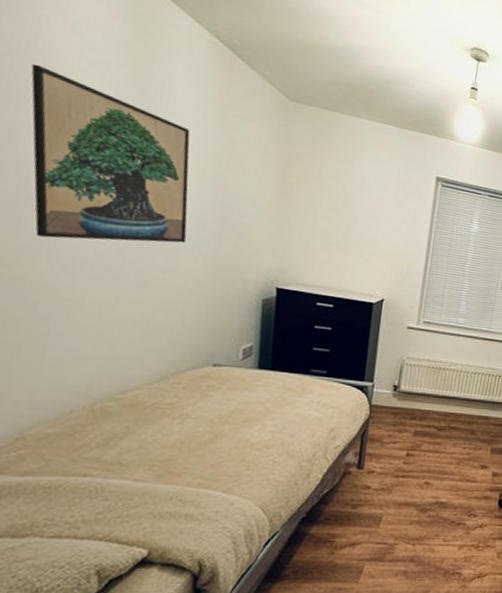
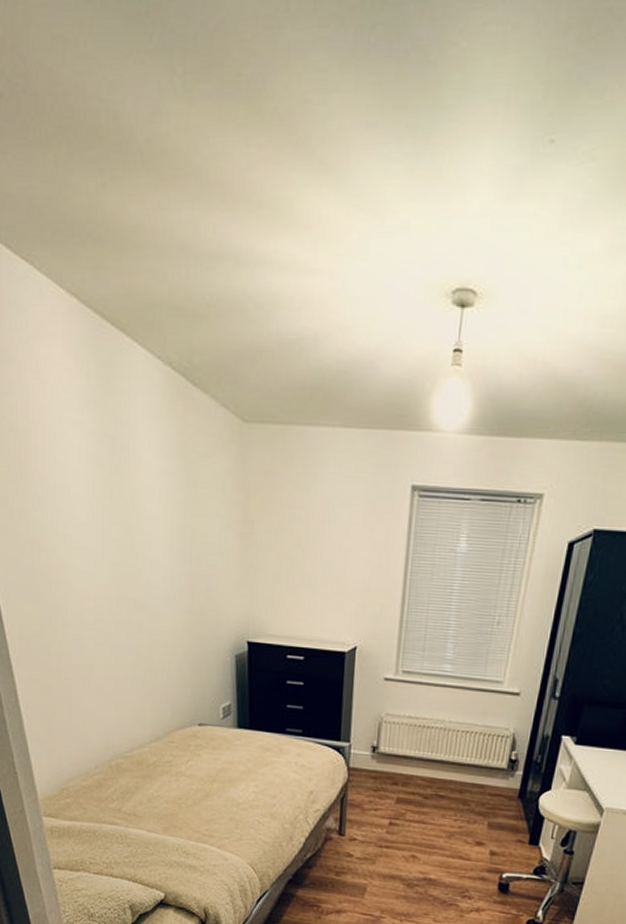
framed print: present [31,63,191,243] -> none [28,438,164,608]

